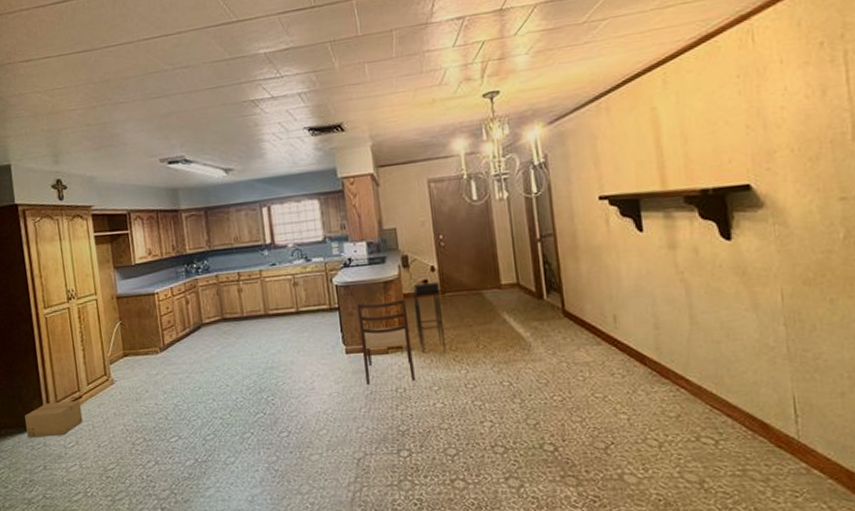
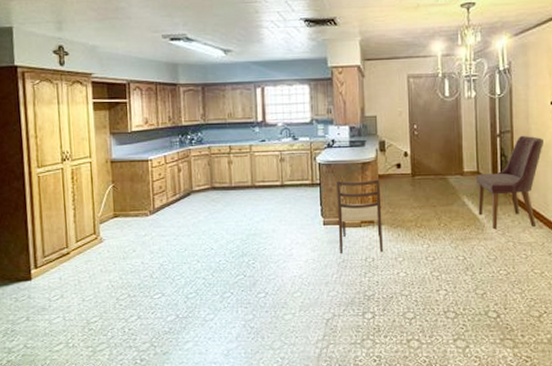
cardboard box: present [25,400,83,438] -> none [10,256,70,290]
bar stool: present [413,281,446,353] -> none [387,165,412,229]
chair: none [515,237,594,349] -> present [475,135,543,230]

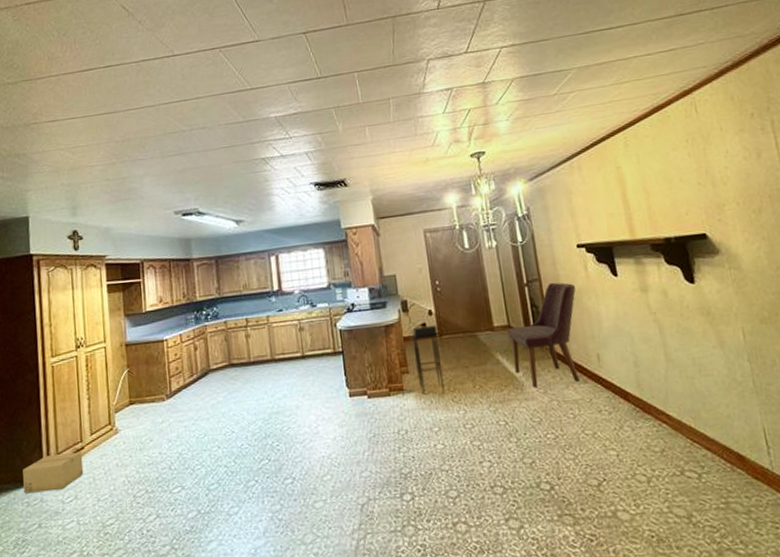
cardboard box: none [10,256,70,290] -> present [23,451,84,494]
chair: present [336,179,383,254] -> none [359,342,416,429]
bar stool: none [387,165,412,229] -> present [412,324,445,395]

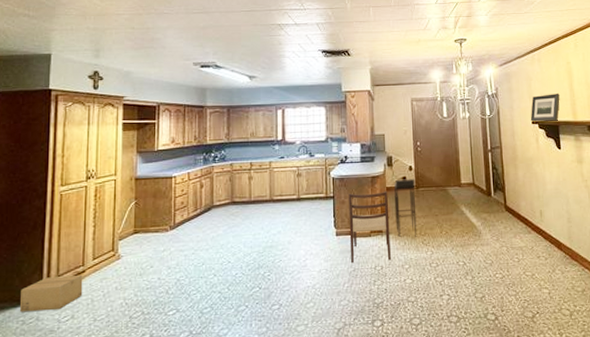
chair: none [359,342,416,429] -> present [348,192,391,264]
chair: present [506,282,579,388] -> none [471,150,528,236]
picture frame: none [574,207,611,245] -> present [530,94,560,122]

